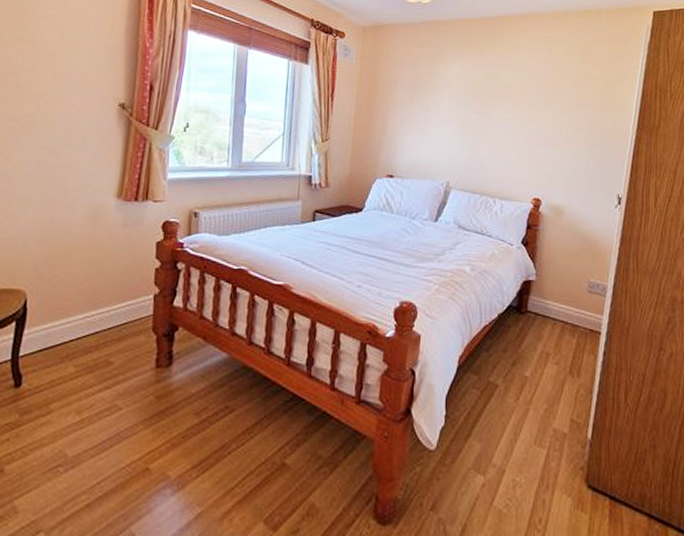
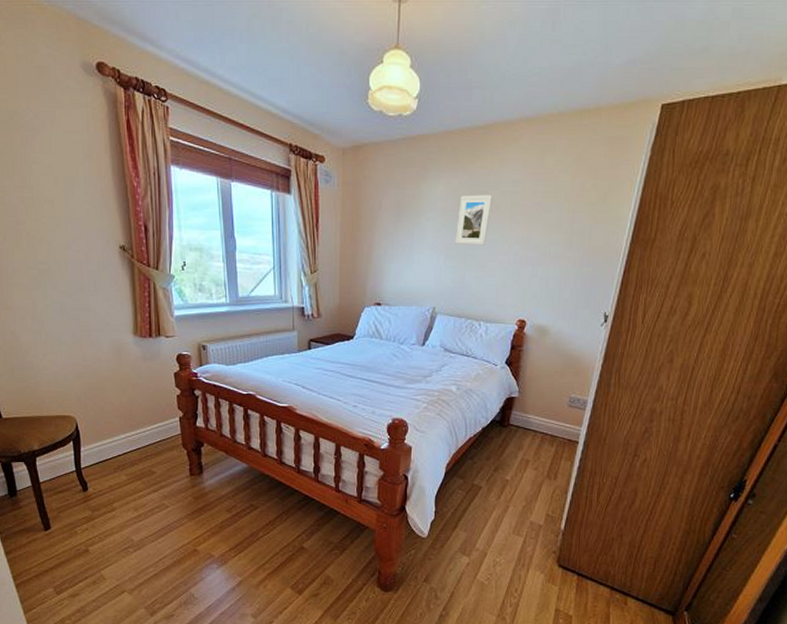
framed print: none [469,76,505,124] -> present [455,194,492,246]

